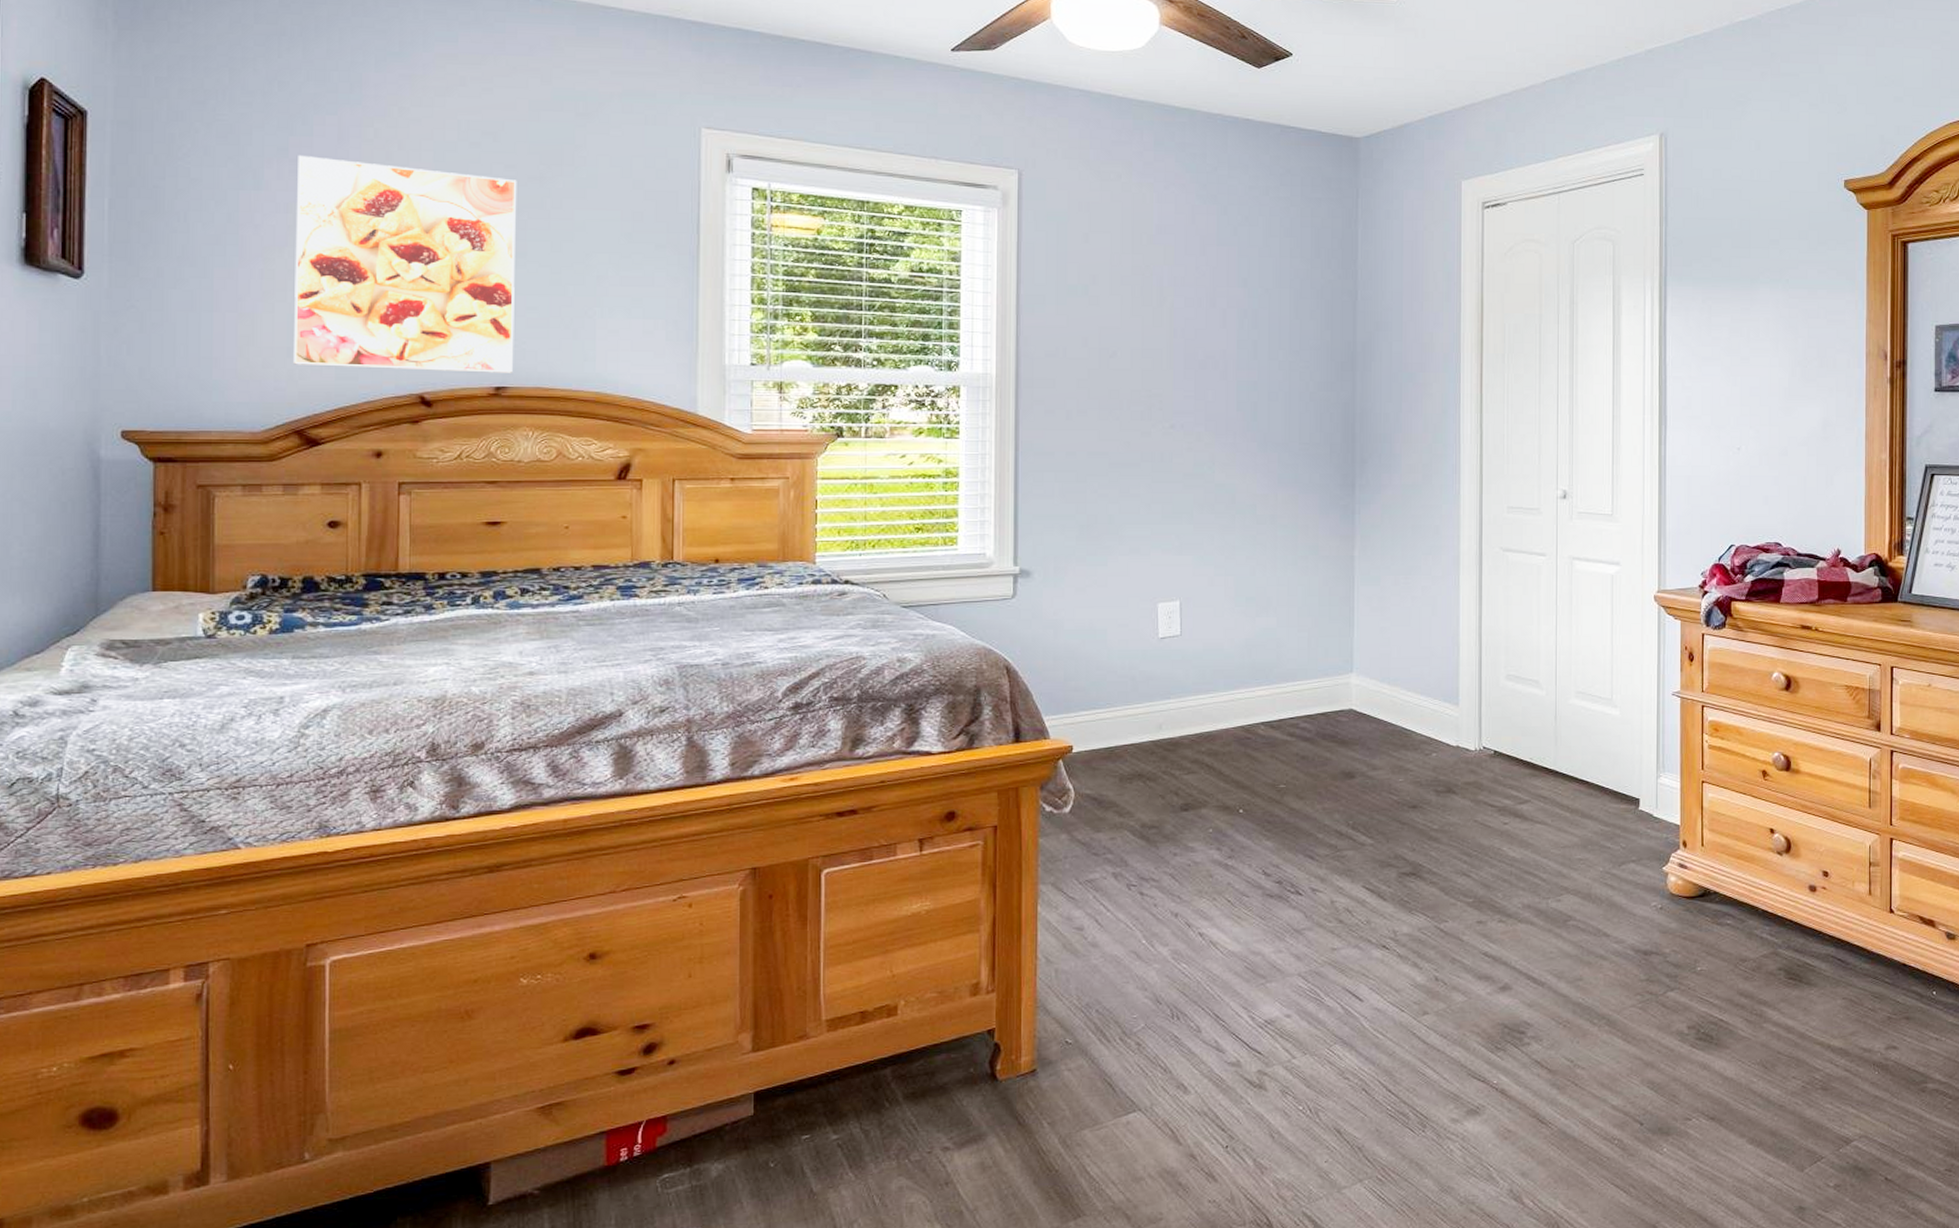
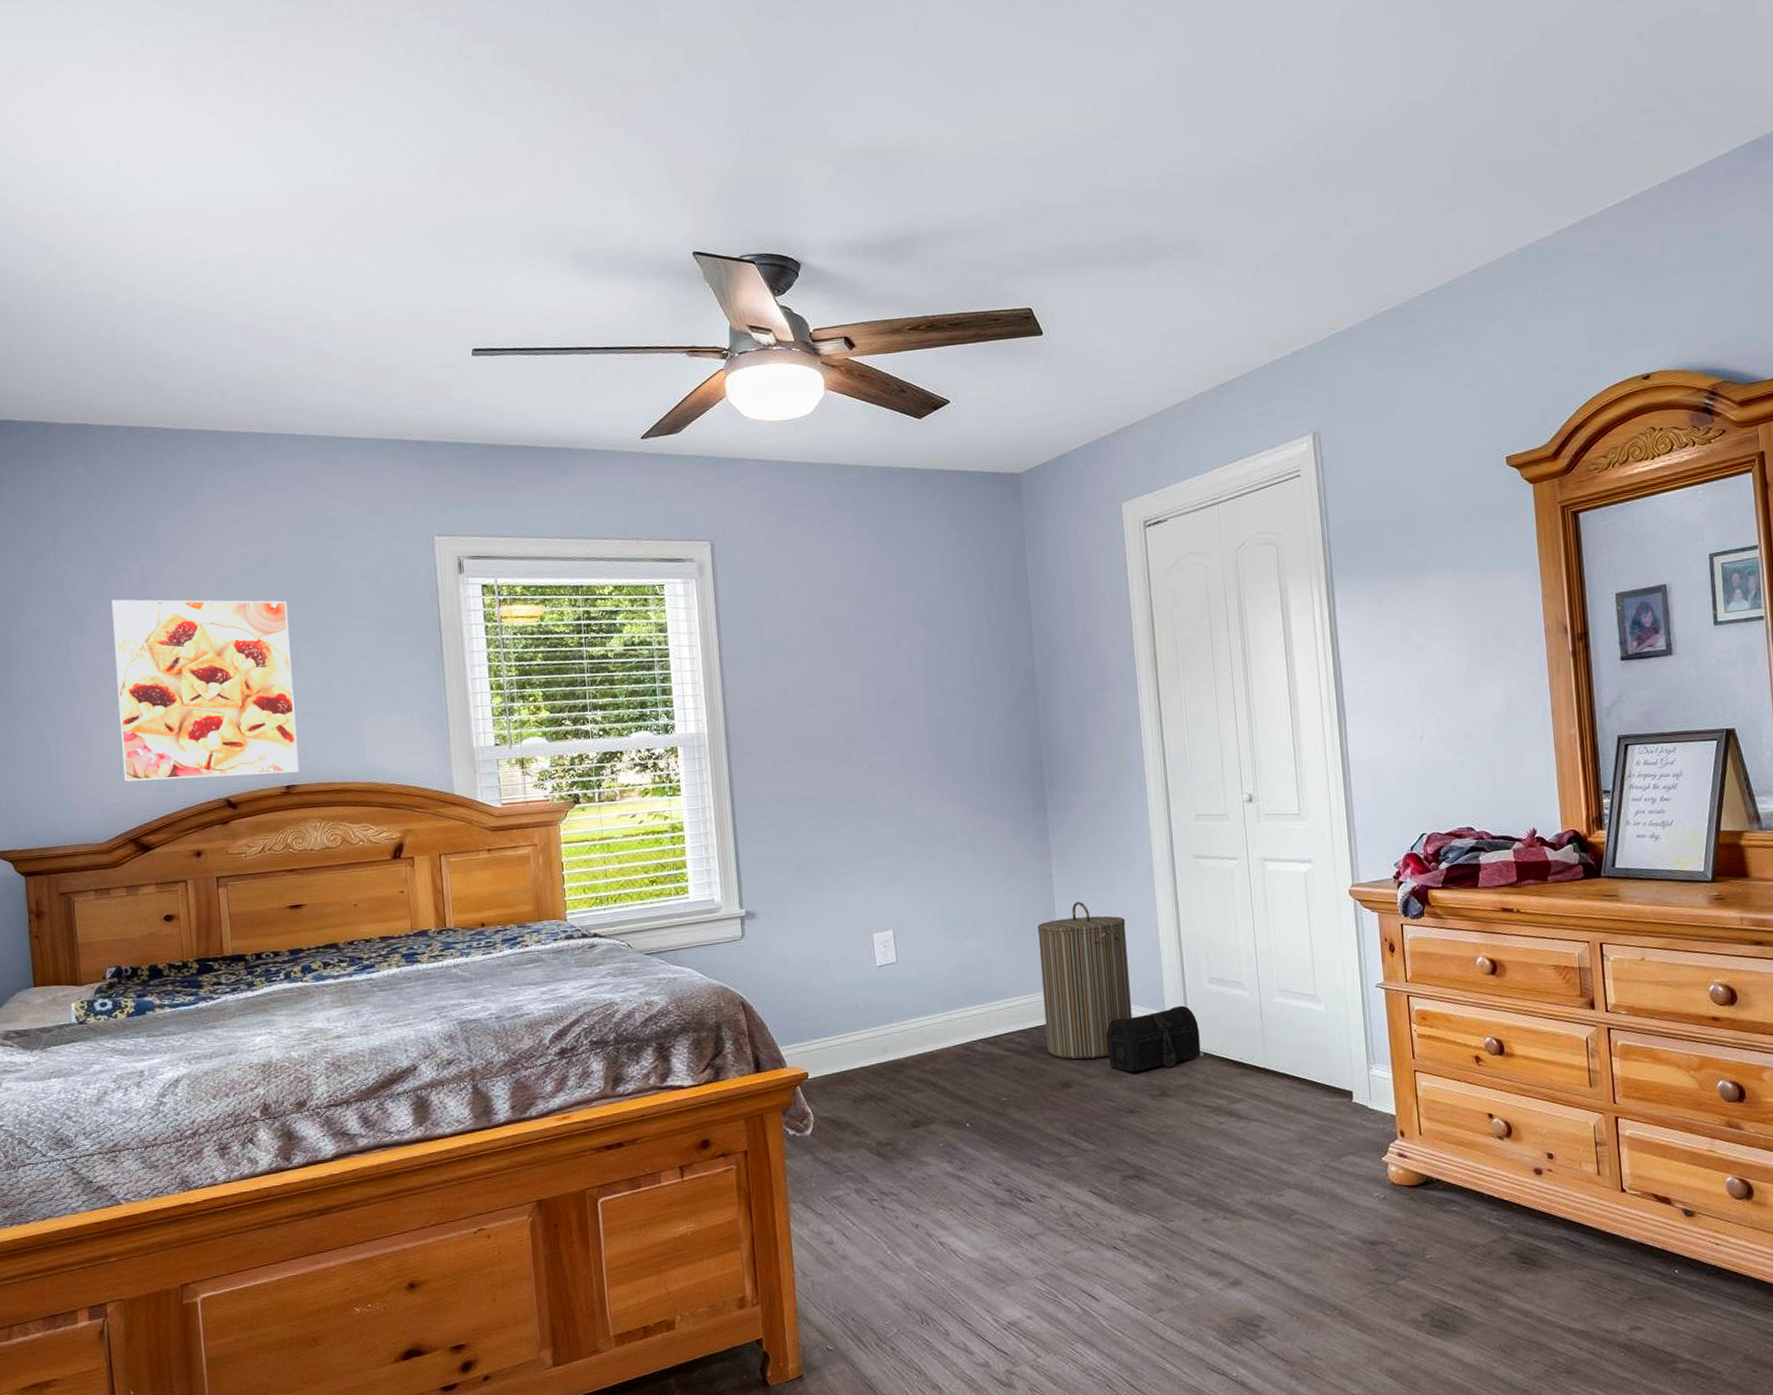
laundry hamper: none [1333,586,1426,749] -> present [1037,901,1132,1059]
treasure chest: none [1395,701,1491,766] -> present [1105,1005,1201,1072]

